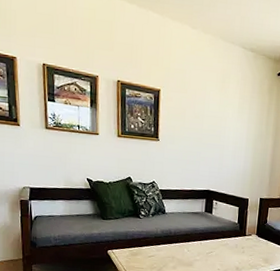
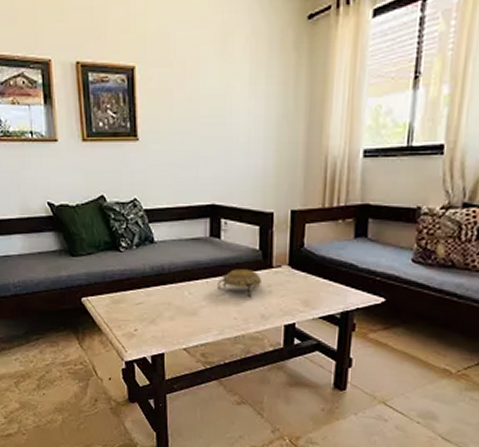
decorative bowl: none [208,235,238,255] -> present [217,269,261,298]

